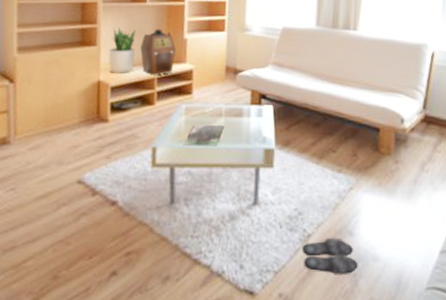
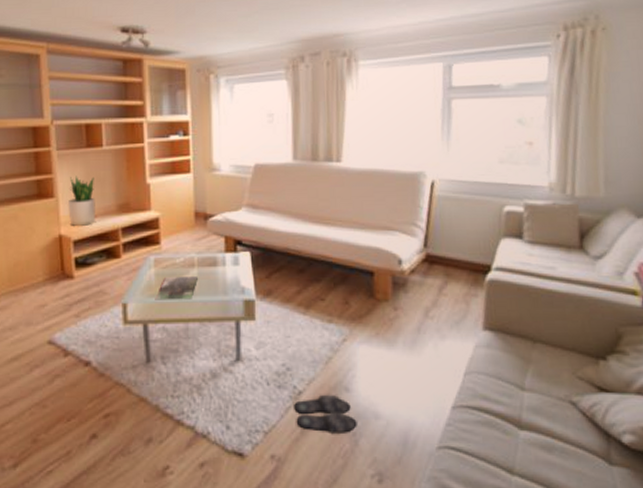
speaker: present [140,29,176,75] -> none [101,175,138,225]

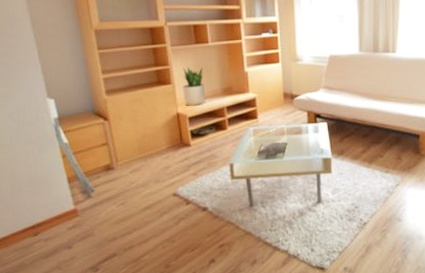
slippers: present [294,394,357,433] -> none [361,223,406,251]

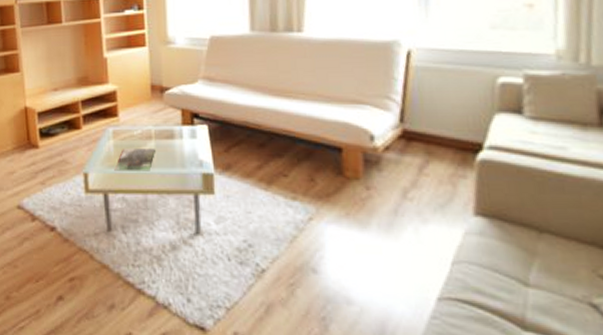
planter: present [183,66,205,106] -> none [32,51,57,99]

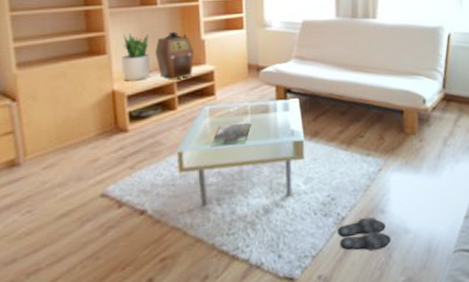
planter: none [32,51,57,99] -> present [122,33,150,81]
speaker: none [61,49,97,98] -> present [155,31,193,79]
slippers: none [257,274,327,317] -> present [338,216,391,250]

